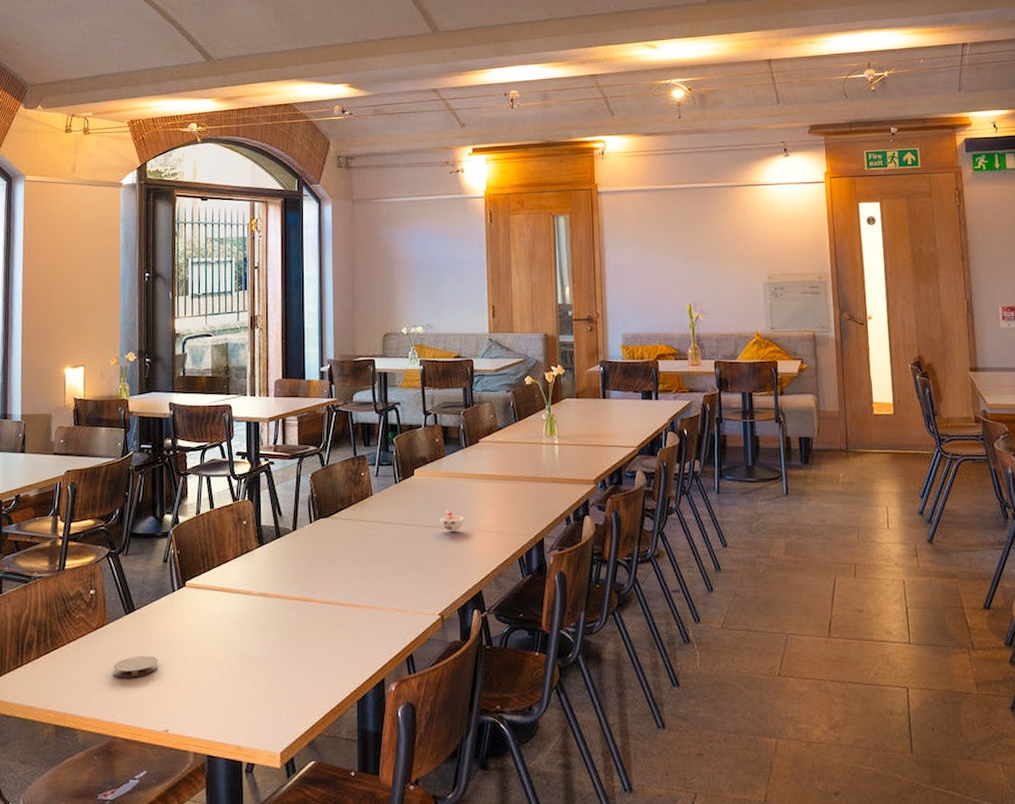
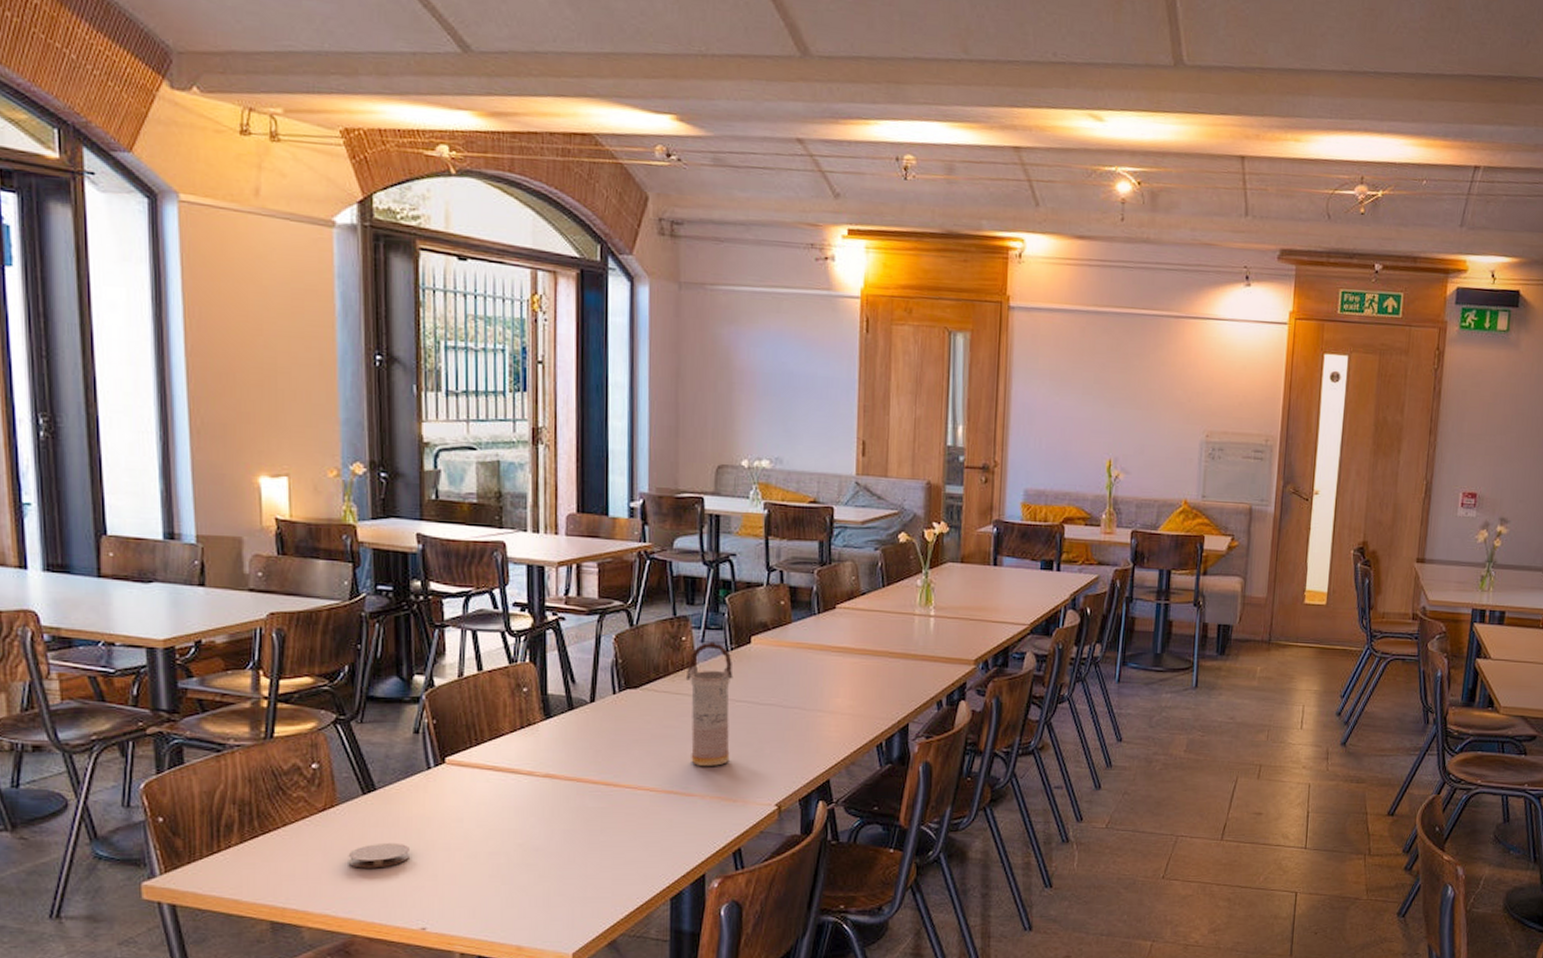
vase: none [364,475,401,582] -> present [685,641,733,766]
cup: present [440,510,464,532] -> none [781,686,812,712]

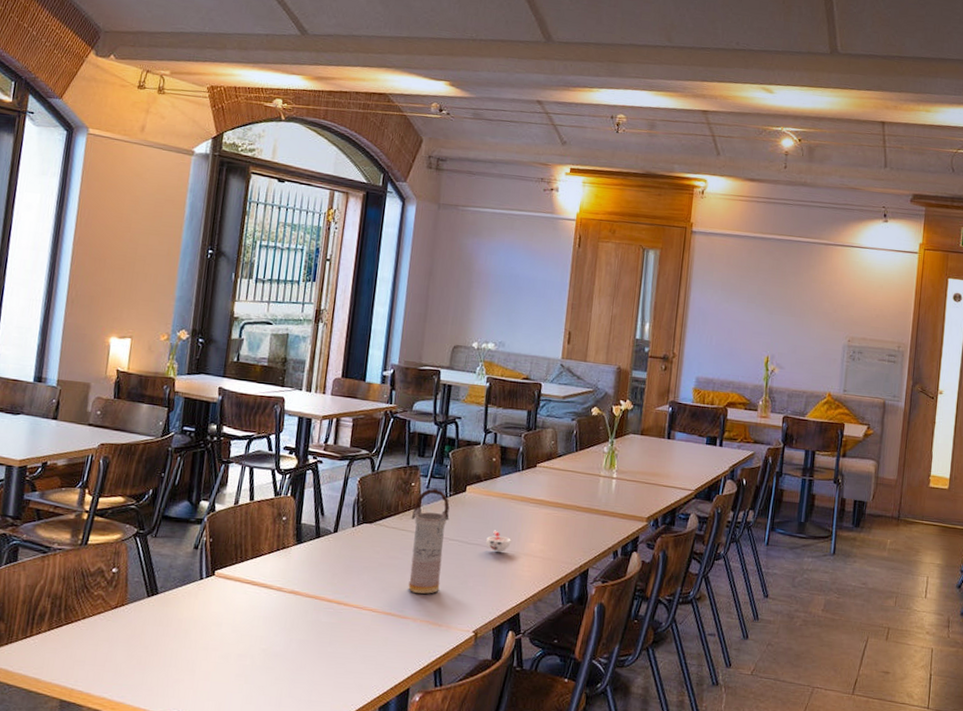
coaster: present [348,842,409,868] -> none [127,639,177,661]
cup: none [781,686,812,712] -> present [486,530,511,552]

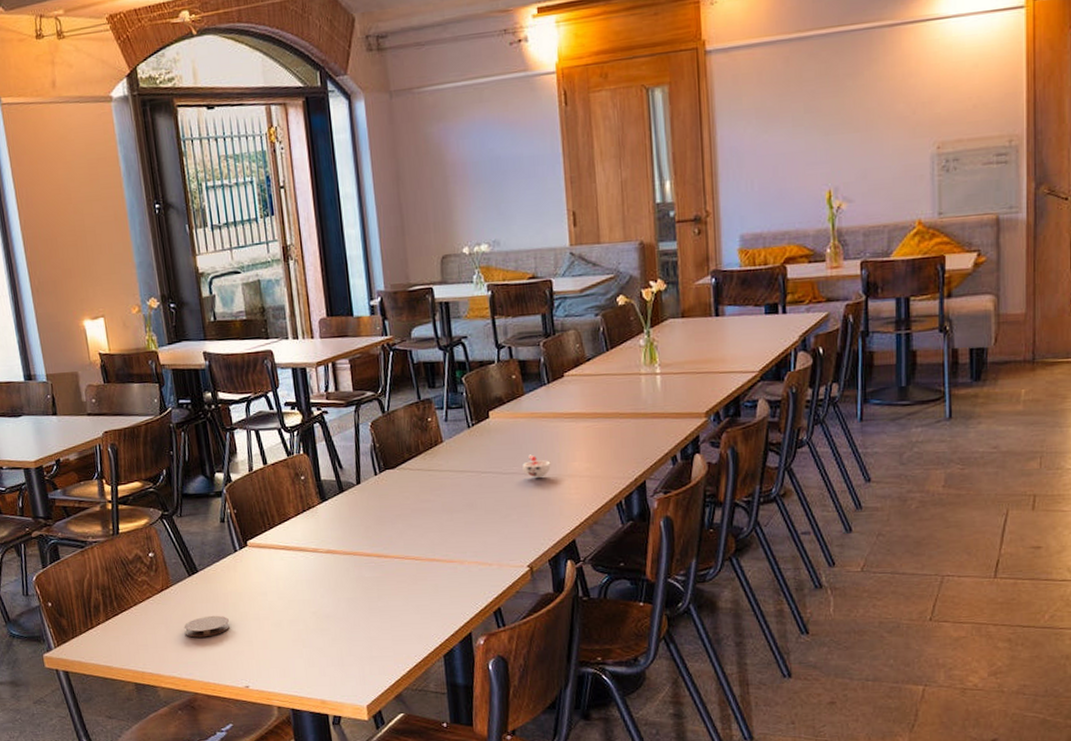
coaster: none [127,639,177,661] -> present [184,615,229,638]
vase: present [408,488,450,594] -> none [435,419,482,534]

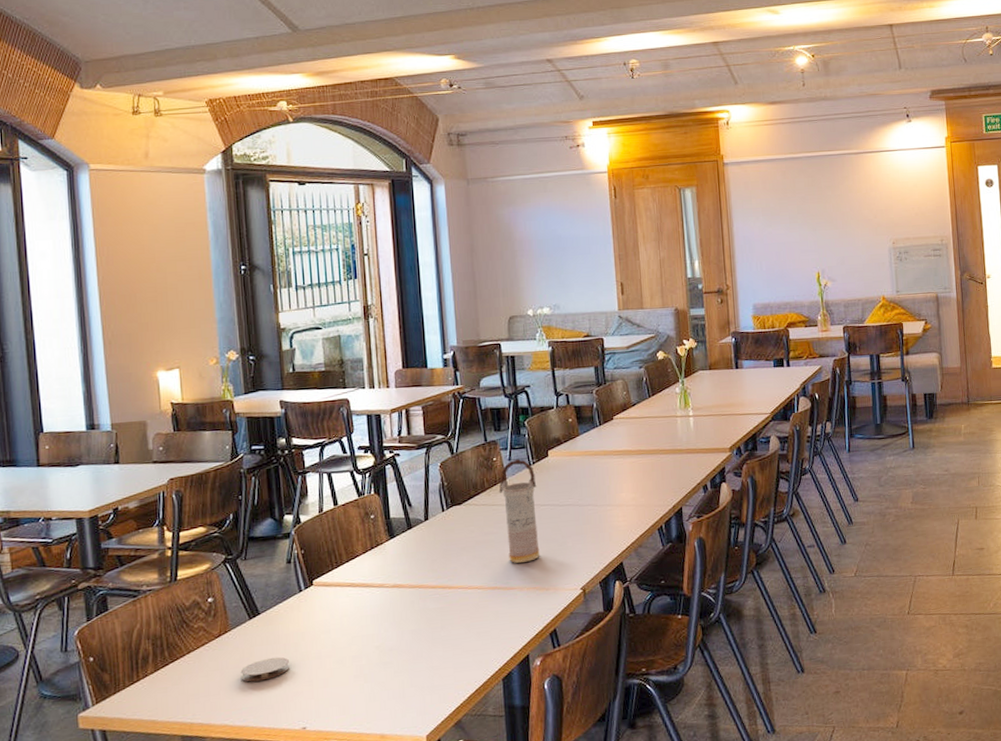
vase: none [435,419,482,534] -> present [499,458,540,563]
cup: present [522,454,551,478] -> none [577,487,602,509]

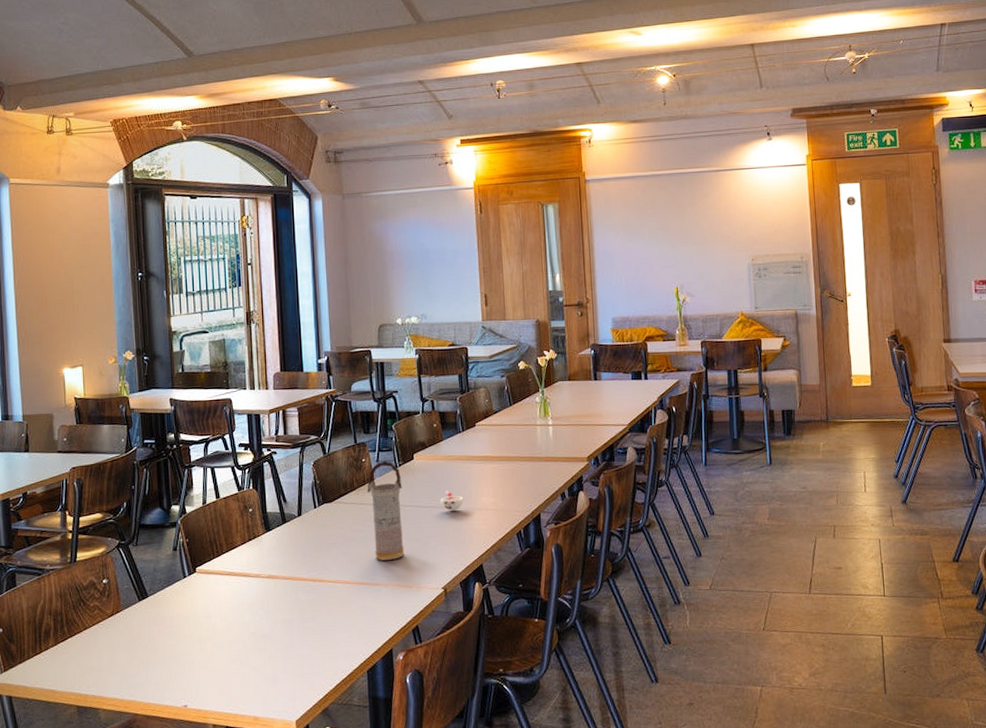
coaster: present [240,657,289,682] -> none [130,637,173,660]
cup: none [577,487,602,509] -> present [440,491,464,511]

